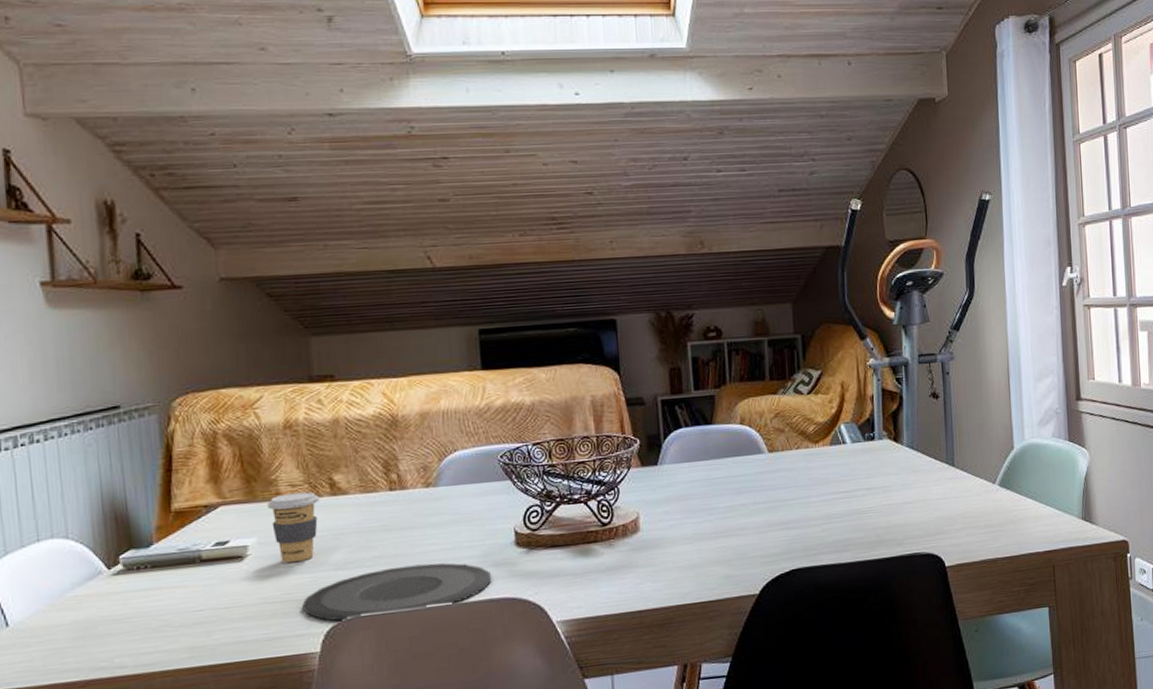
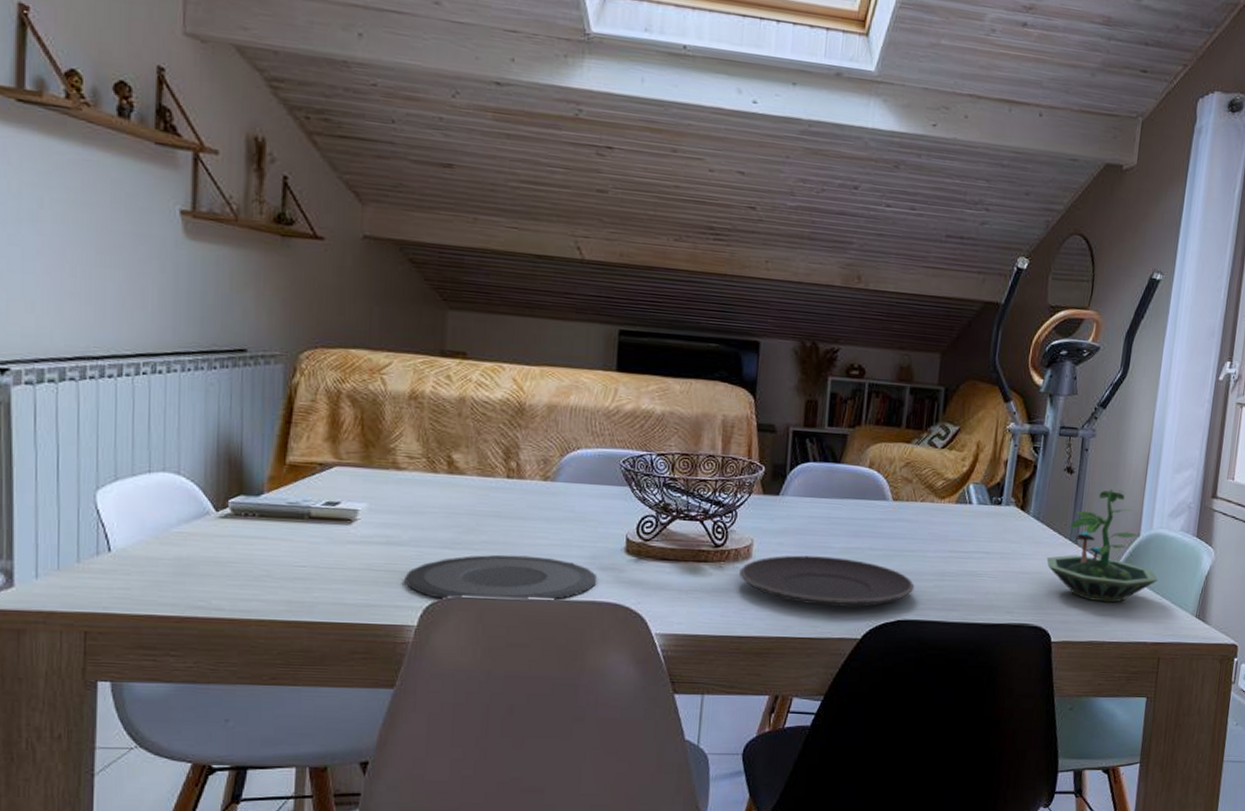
coffee cup: present [267,491,319,563] -> none [382,464,436,535]
plate: none [630,516,804,568] -> present [740,555,915,607]
terrarium: none [927,407,1039,520] -> present [1046,488,1158,603]

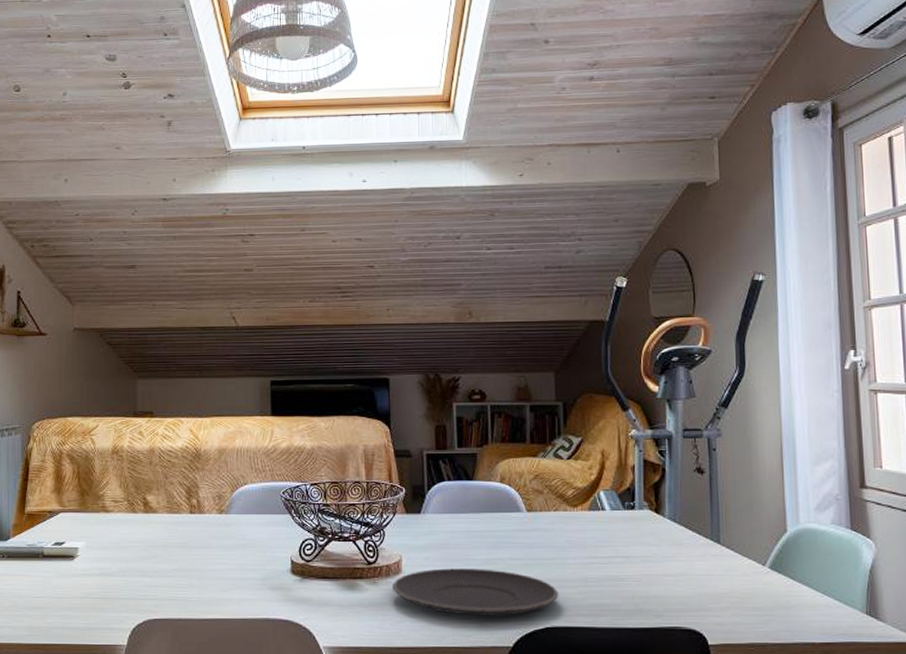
plate: present [405,554,598,601] -> none [116,580,270,622]
terrarium: present [1046,488,1158,603] -> none [690,486,815,602]

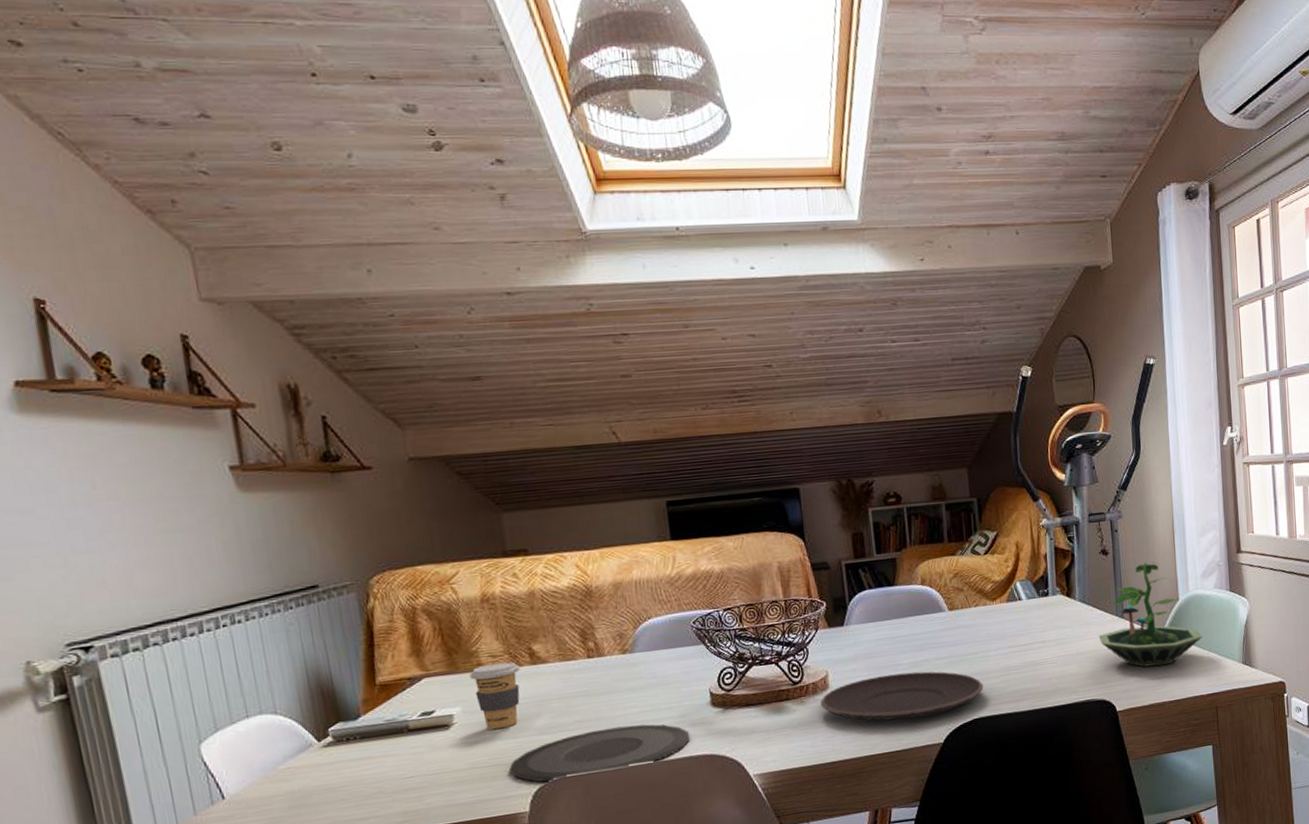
coffee cup: none [95,508,135,566] -> present [469,661,520,730]
plate: none [116,580,270,622] -> present [509,724,691,783]
terrarium: none [690,486,815,602] -> present [1098,562,1202,667]

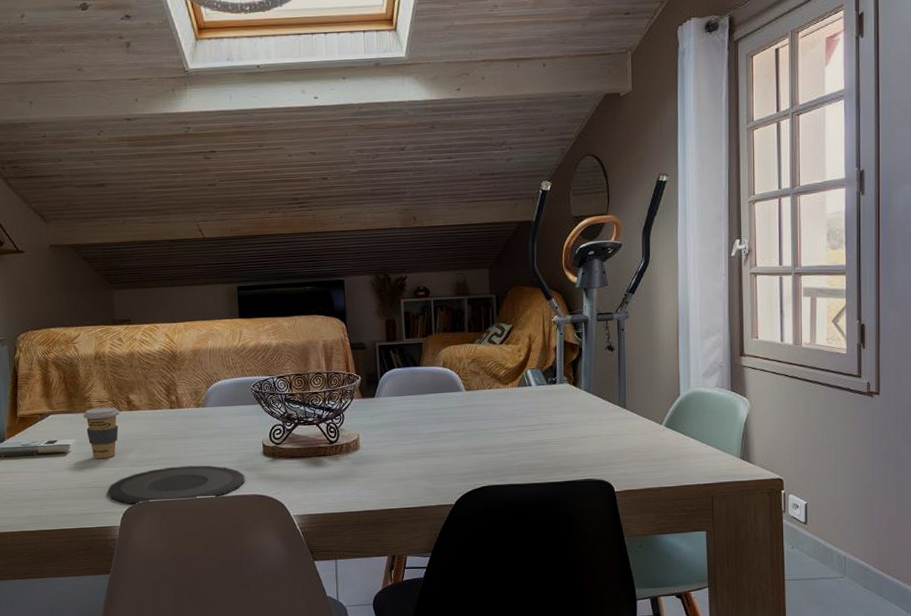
plate: present [821,671,984,721] -> none [352,441,493,481]
terrarium: present [1098,562,1202,667] -> none [601,359,701,455]

